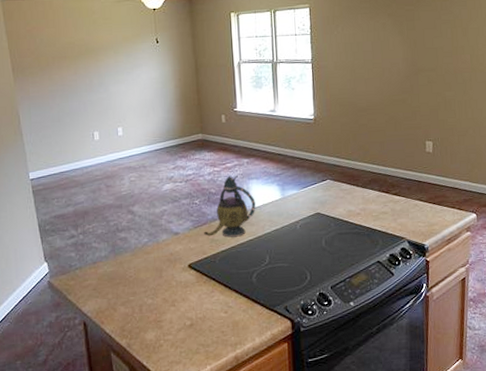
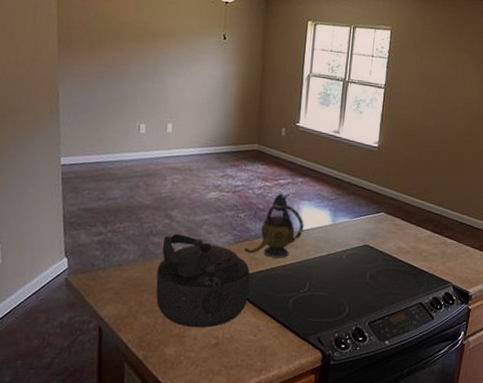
kettle: none [128,227,214,312] -> present [156,234,250,327]

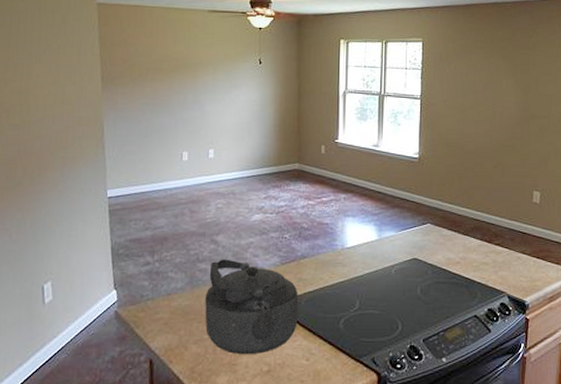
teapot: present [244,193,304,259] -> none [291,211,350,278]

